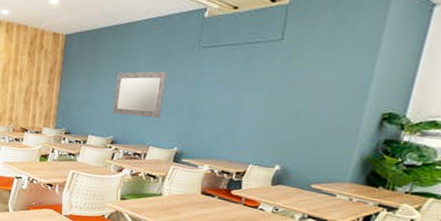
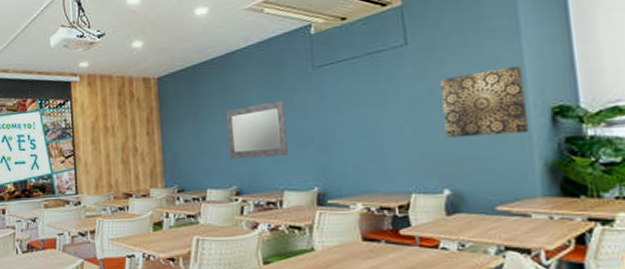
wall art: none [290,73,371,131] -> present [440,66,528,138]

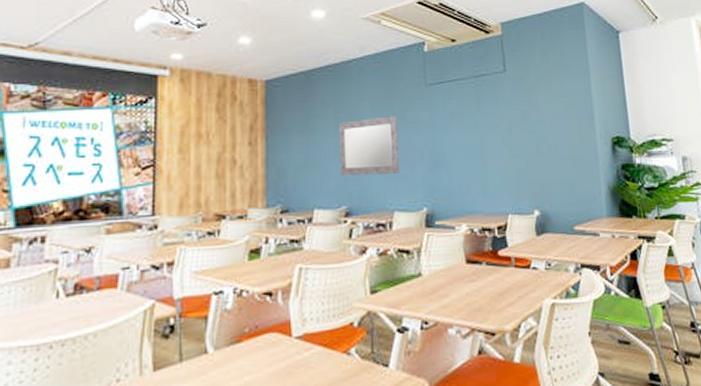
wall art: present [440,66,528,138] -> none [531,100,596,161]

